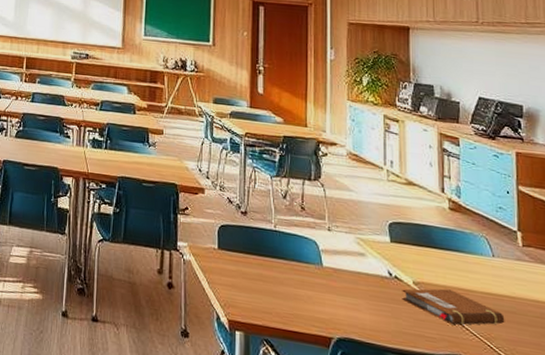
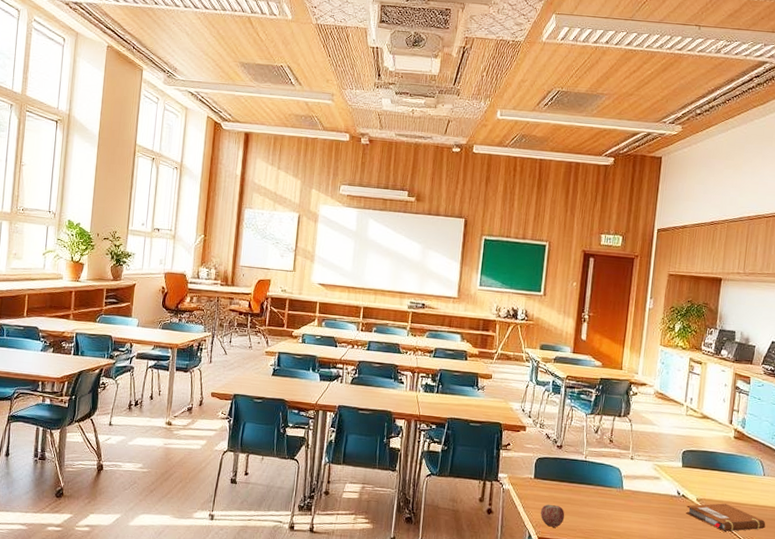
apple: none [229,280,257,309] -> present [540,504,565,528]

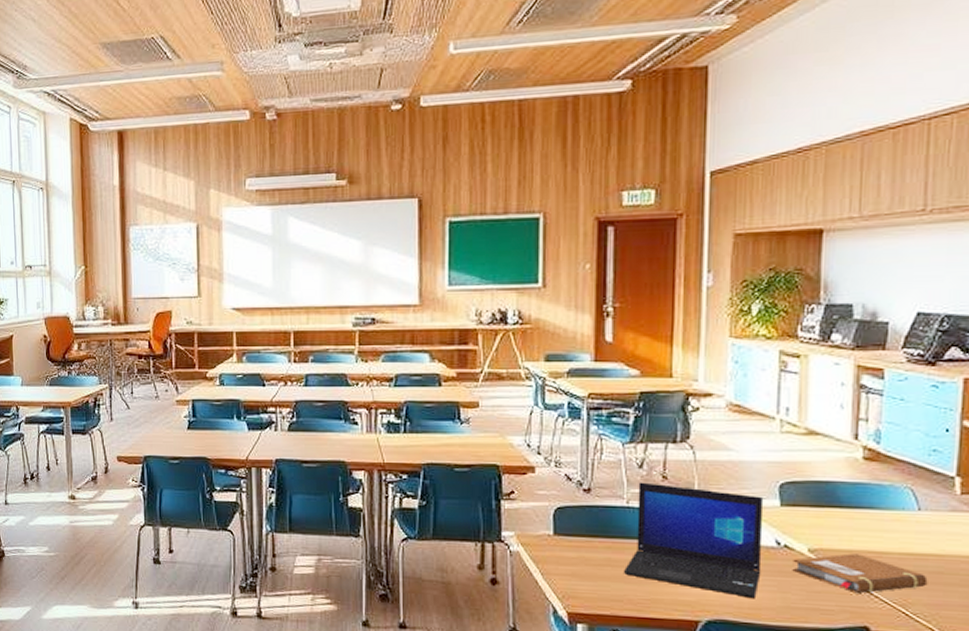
apple: present [540,504,565,528] -> none [568,569,604,599]
laptop: none [578,443,673,533] -> present [623,482,764,599]

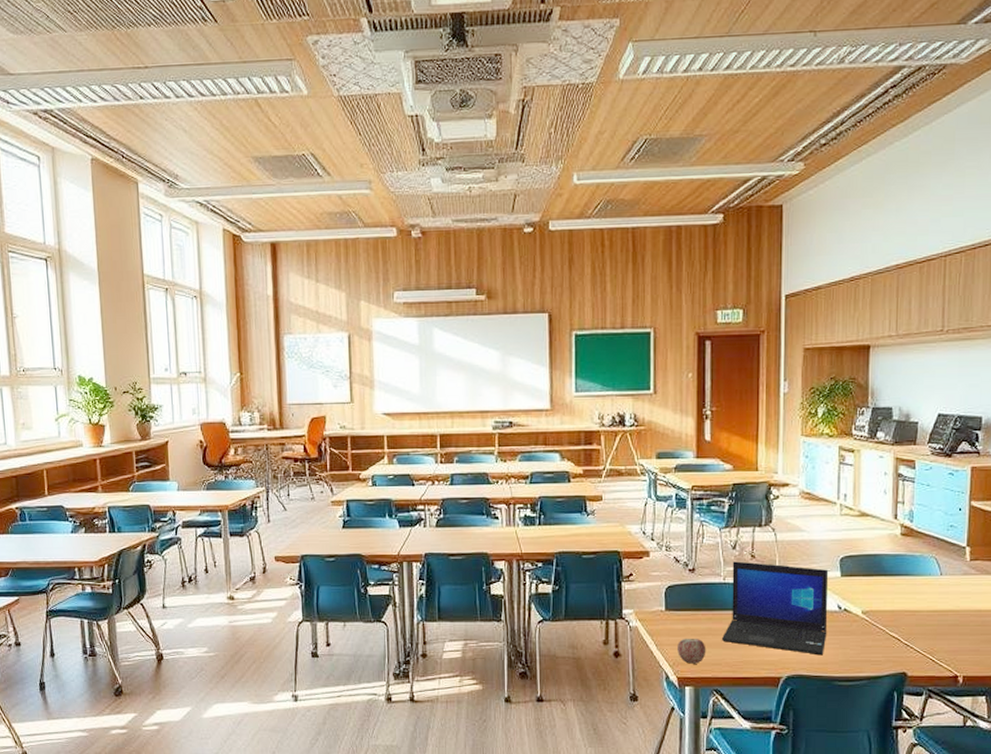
apple: none [568,569,604,599] -> present [678,639,706,664]
notebook: present [792,553,928,594] -> none [850,613,948,646]

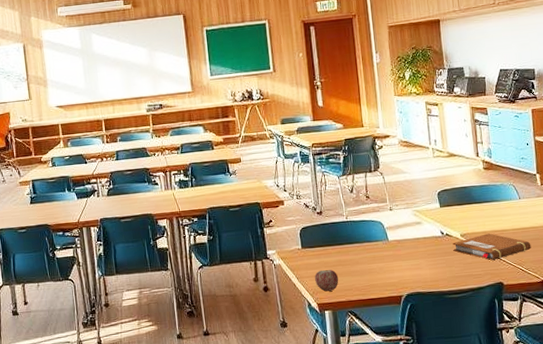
laptop: present [721,561,829,656] -> none [350,202,435,274]
notebook: none [850,613,948,646] -> present [452,233,532,261]

